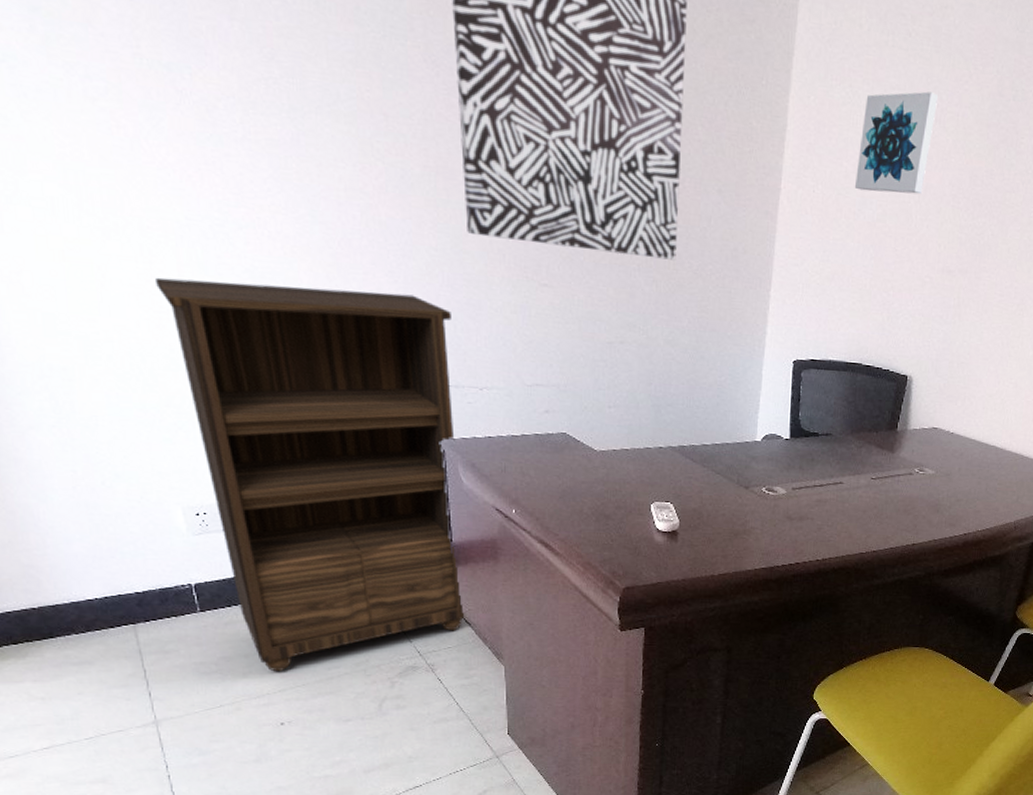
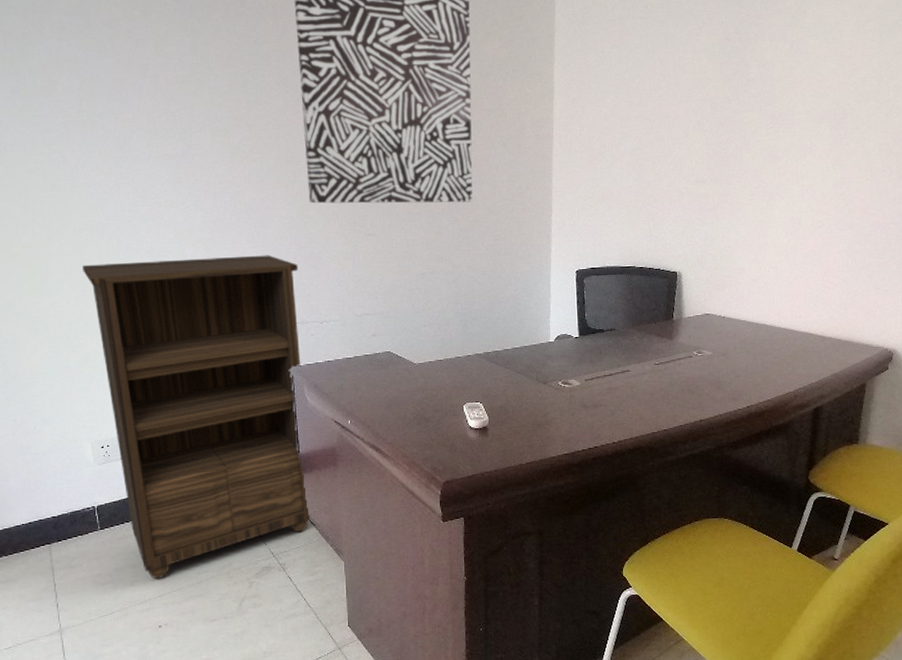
wall art: present [854,91,938,195] -> none [613,46,675,128]

